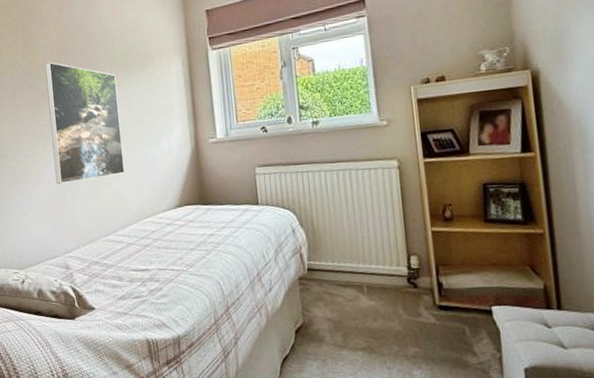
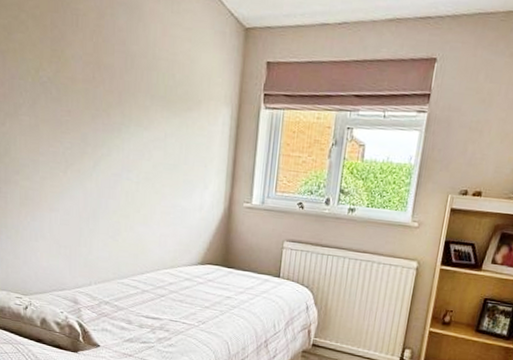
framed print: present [45,61,125,185] -> none [73,75,155,220]

